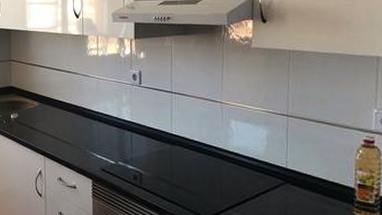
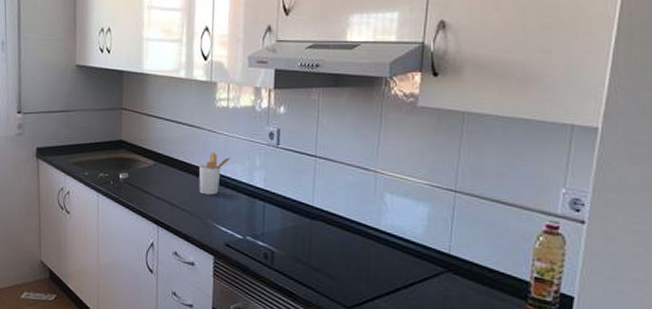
utensil holder: none [77,92,102,129] -> present [199,152,231,195]

